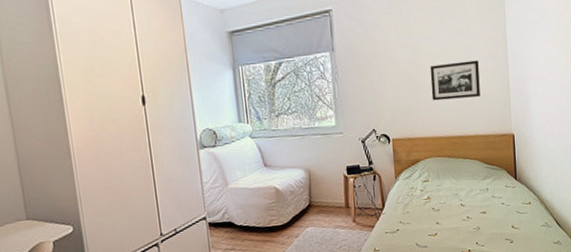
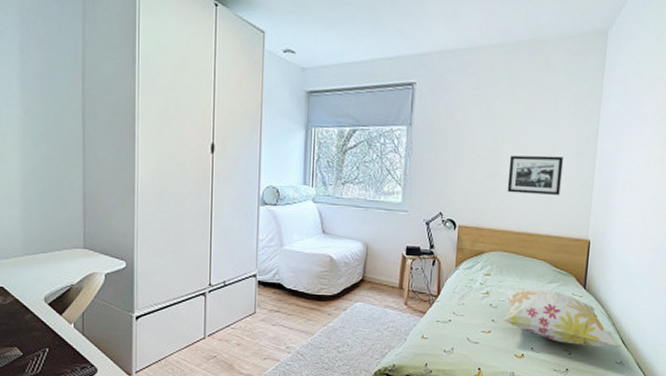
decorative pillow: none [445,185,557,233] -> present [503,289,622,348]

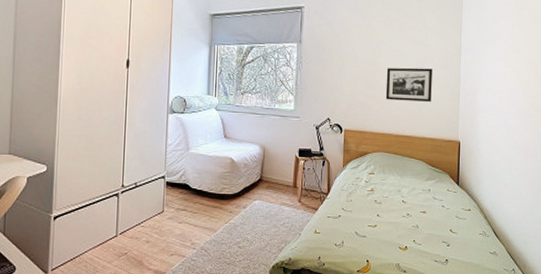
decorative pillow: present [503,289,622,348] -> none [387,186,494,240]

